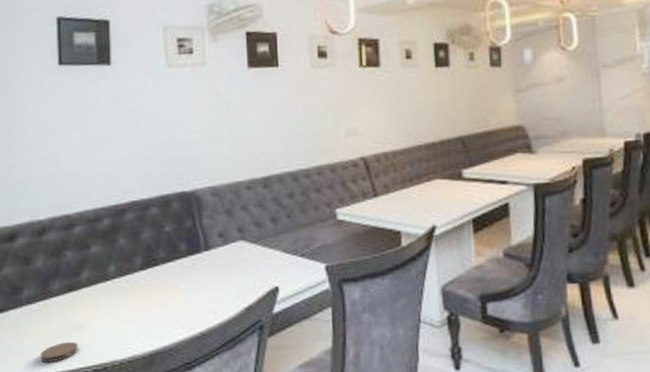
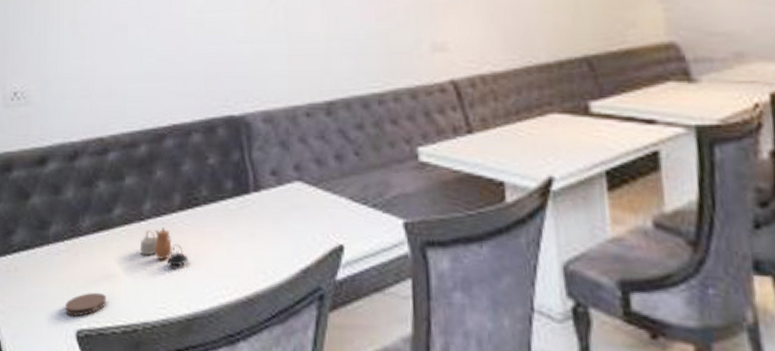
teapot: none [106,285,150,315] -> present [139,228,189,267]

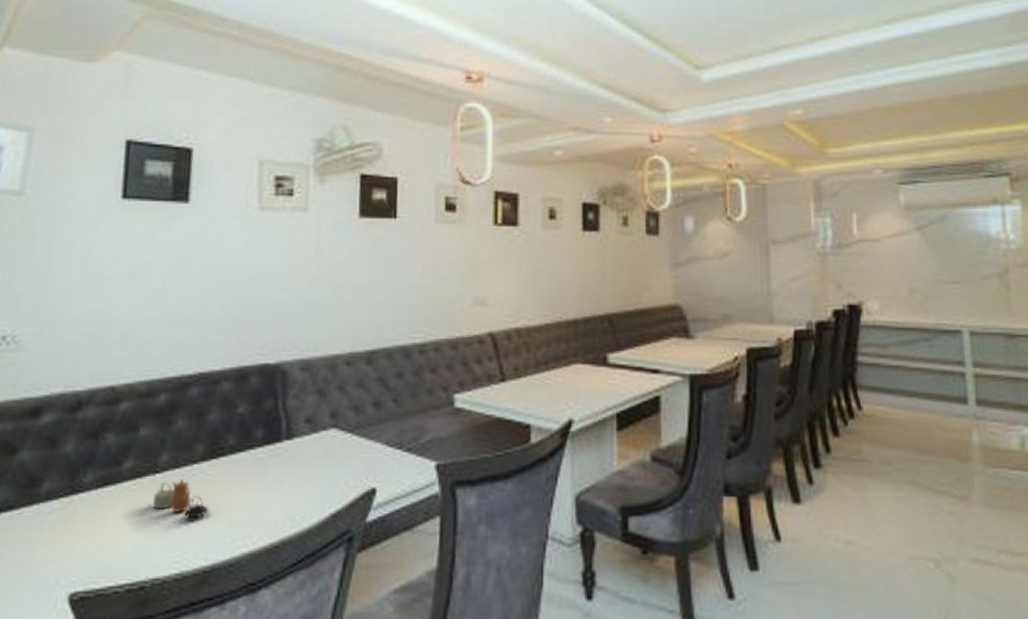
coaster: present [65,292,106,317] -> none [56,551,109,579]

